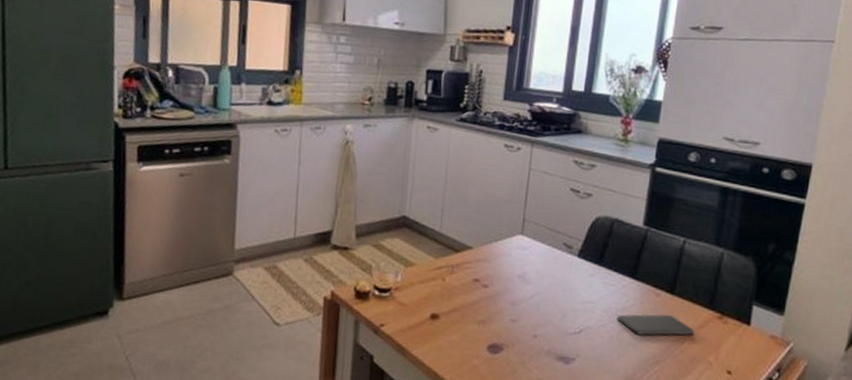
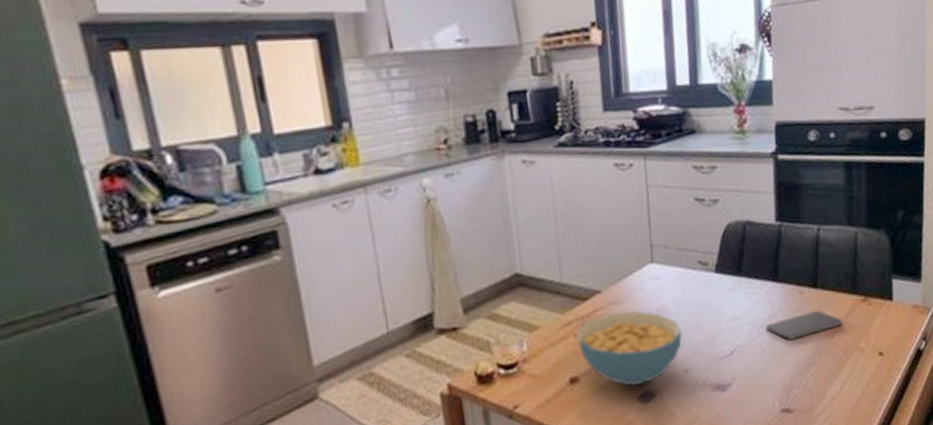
cereal bowl: none [444,267,538,337] -> present [577,311,683,387]

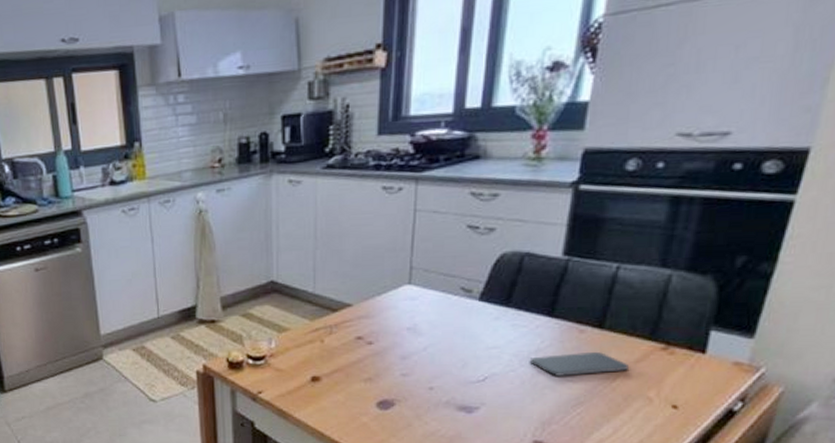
cereal bowl: present [577,311,683,387] -> none [324,325,432,394]

